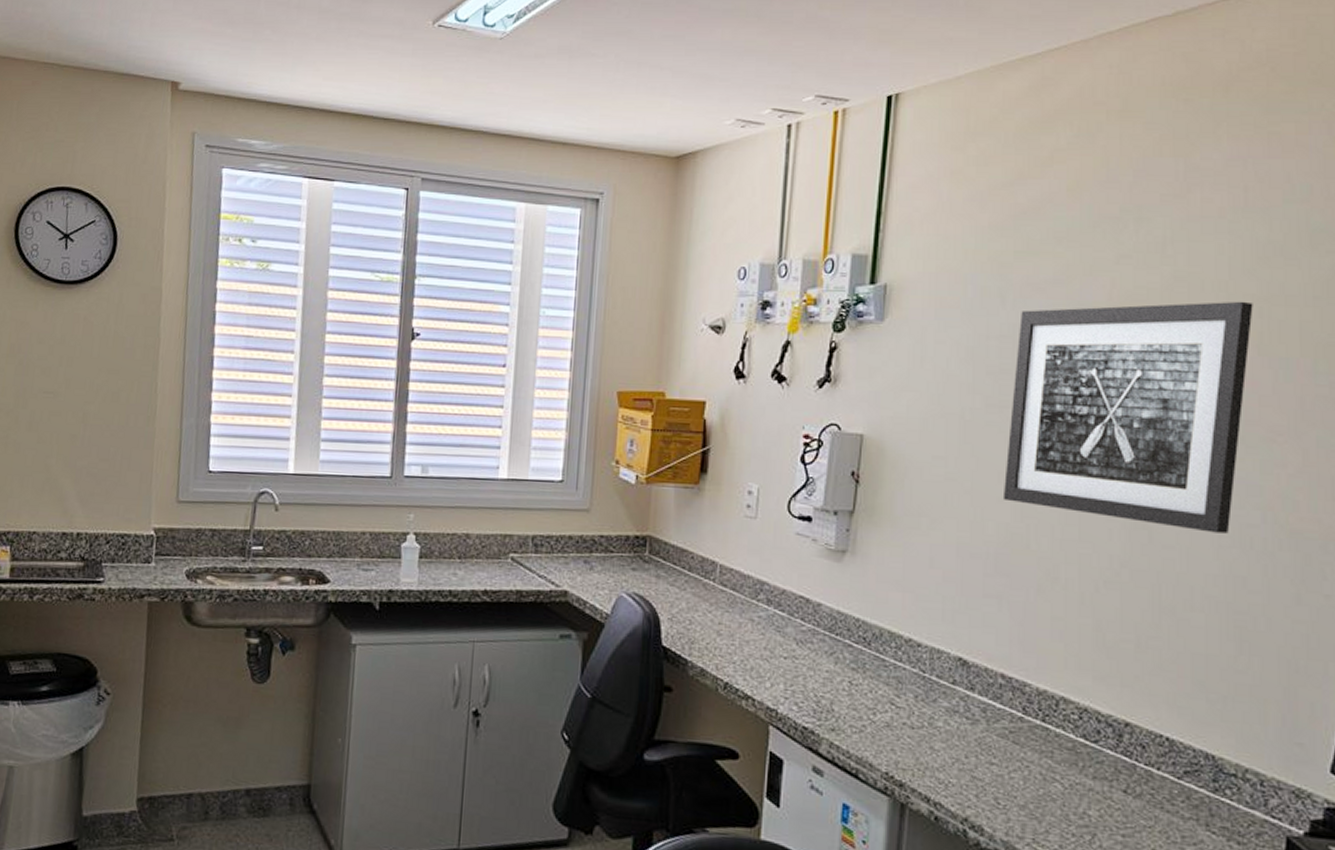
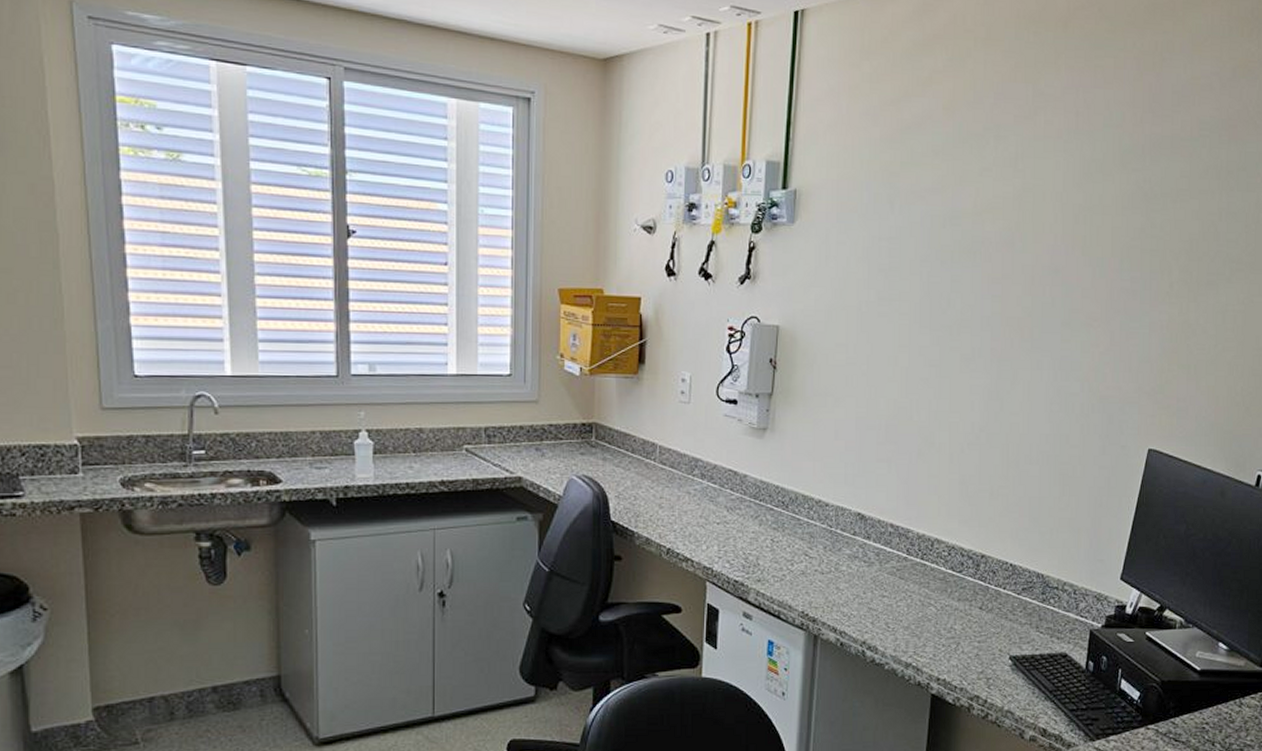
wall art: present [1002,301,1253,534] -> none [891,210,1080,401]

